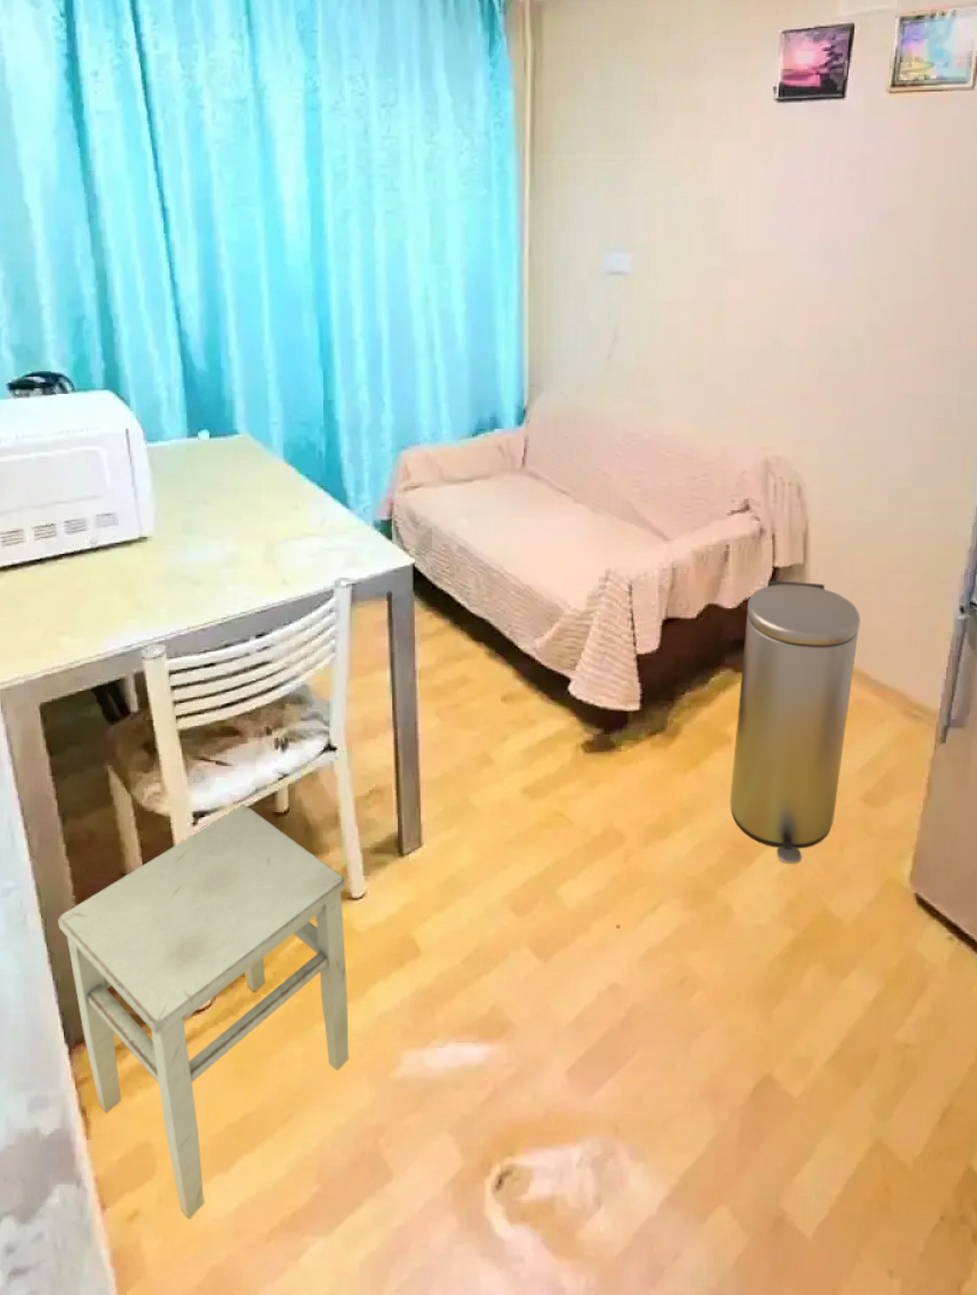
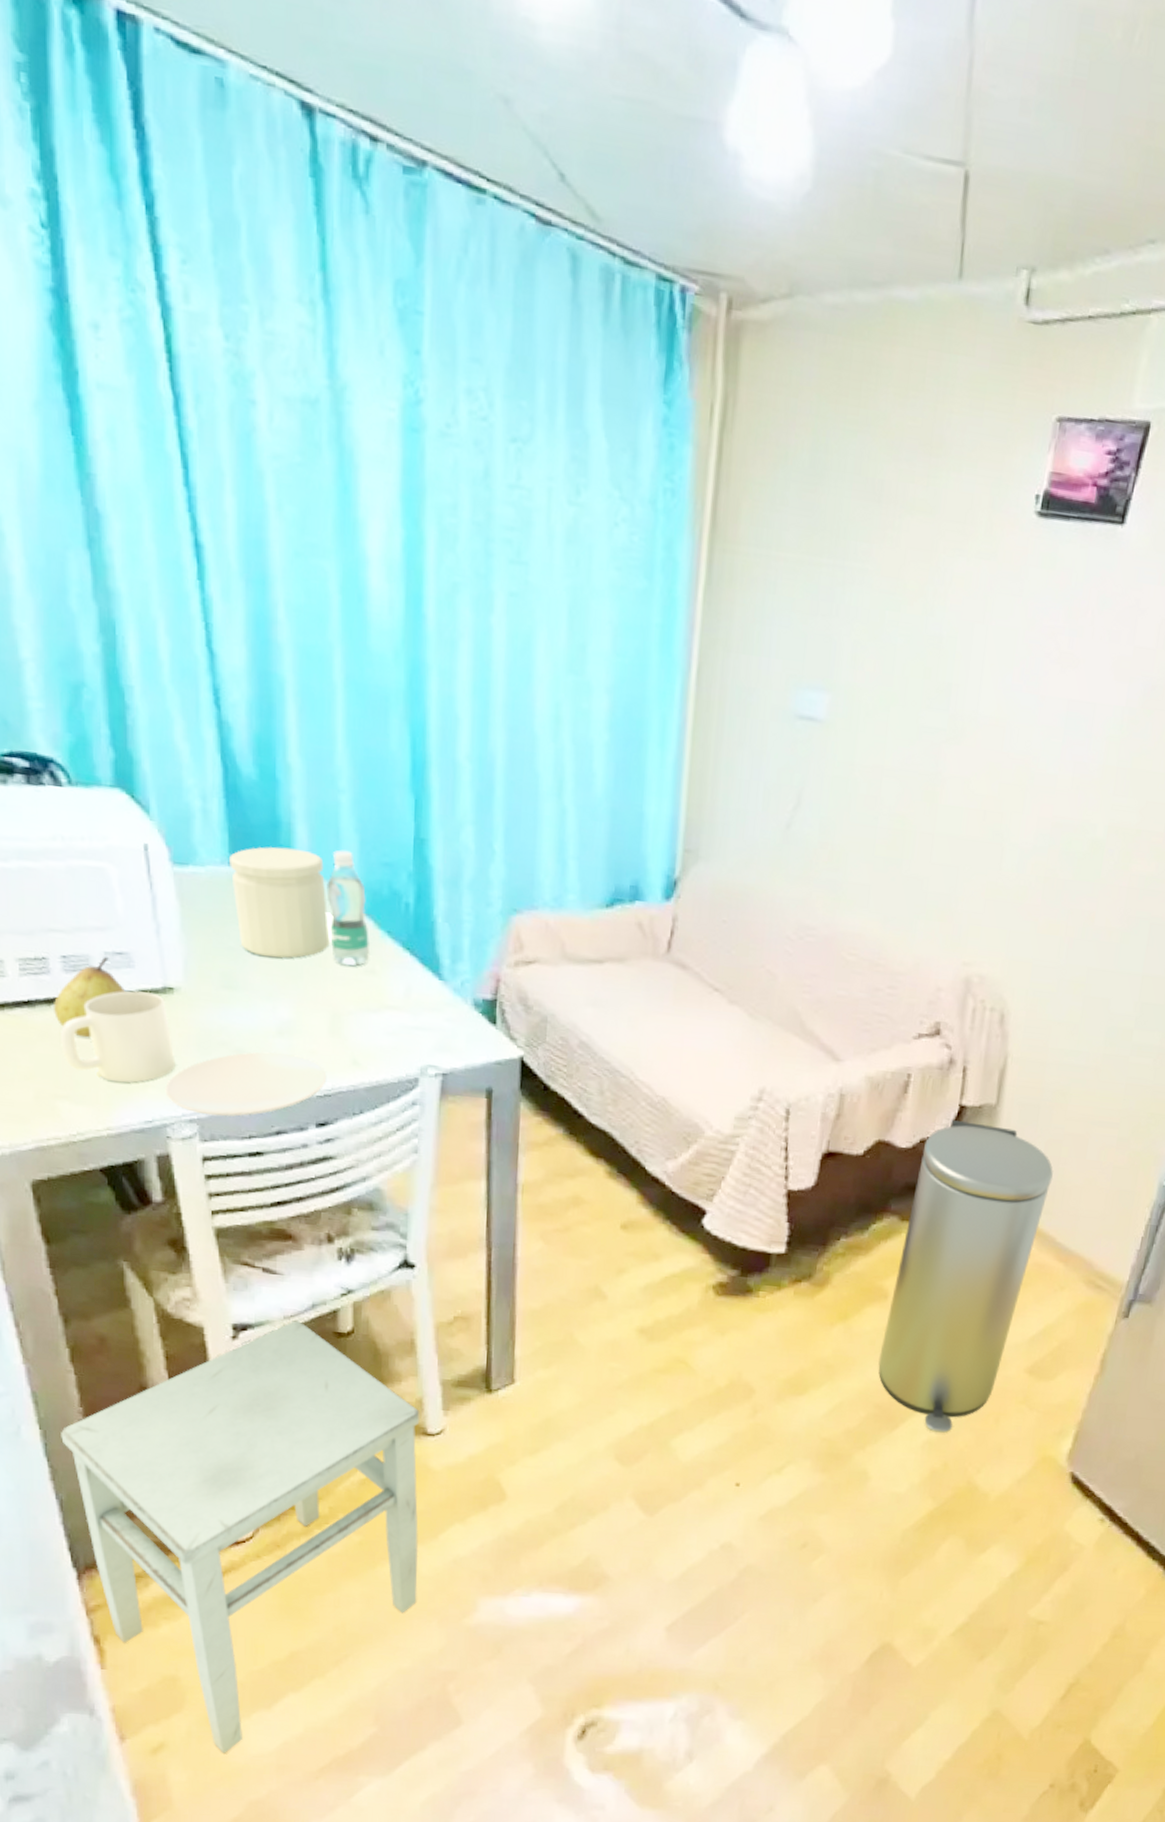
fruit: none [59,519,112,583] -> present [54,957,126,1037]
mug: none [64,542,148,617] -> present [61,990,176,1083]
plate: none [141,581,263,637] -> present [165,1052,327,1117]
jar: none [188,419,263,505] -> present [230,847,330,958]
bottle: none [259,416,294,505] -> present [326,850,370,966]

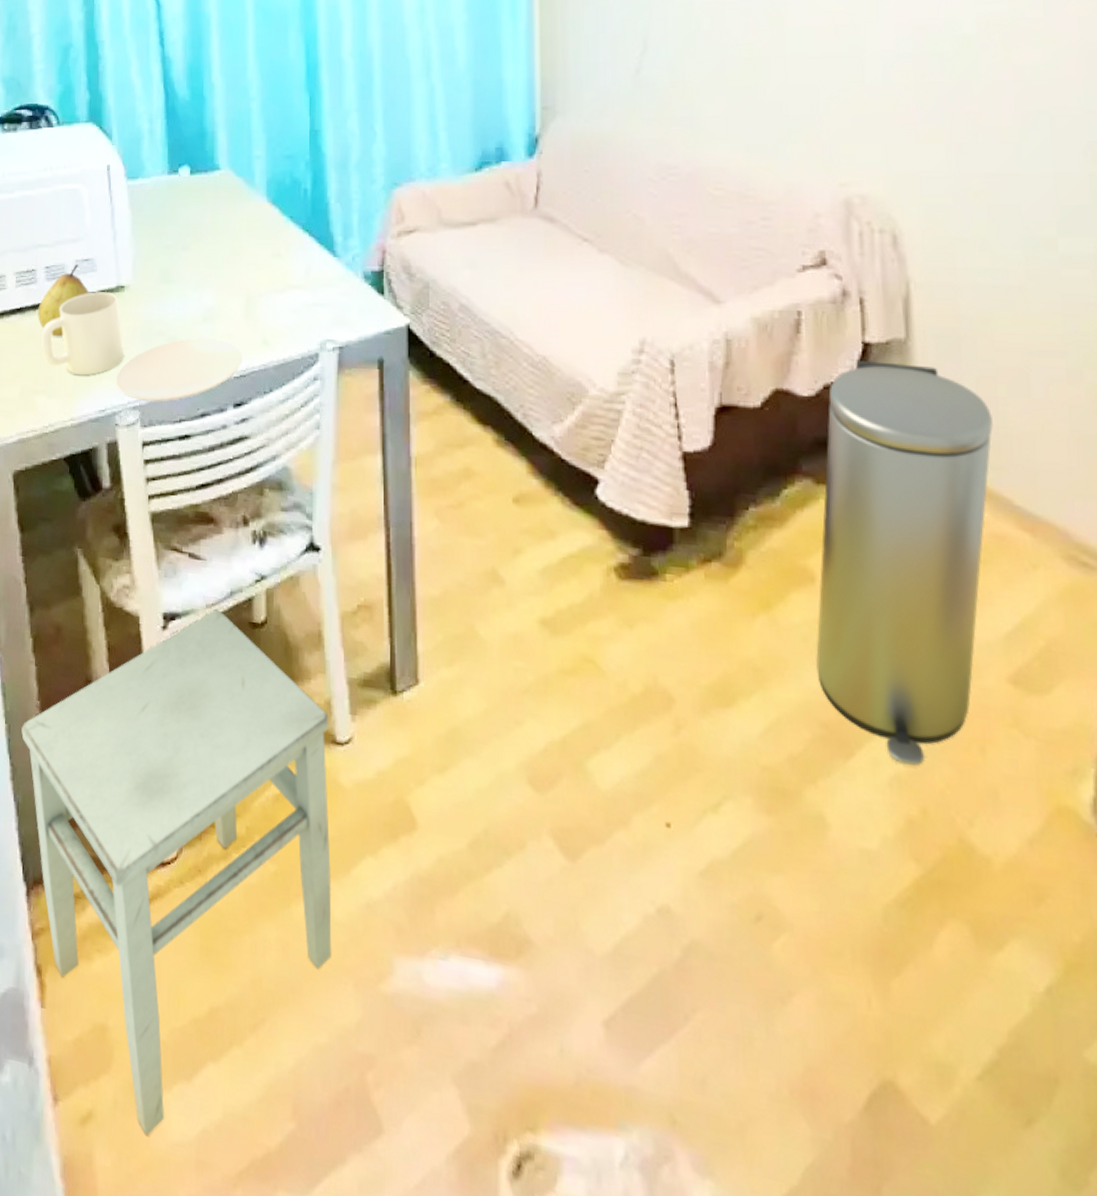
jar: present [230,847,330,958] -> none [168,153,244,251]
bottle: present [326,850,370,966] -> none [241,149,277,252]

